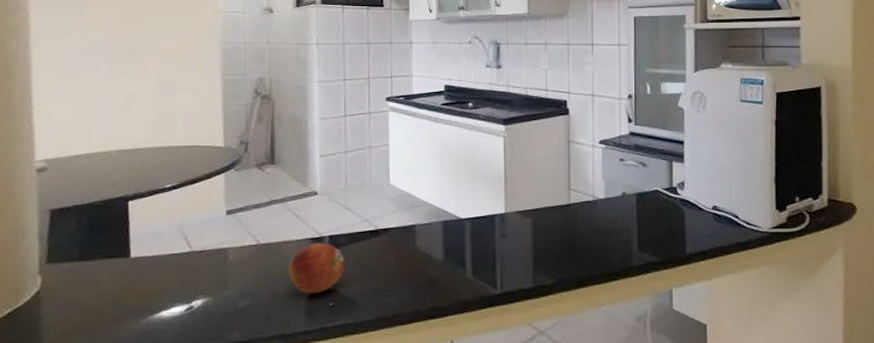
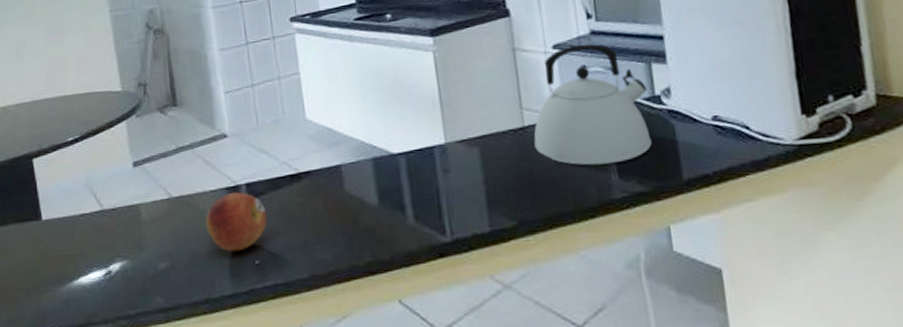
kettle: none [576,142,667,239] -> present [533,43,652,166]

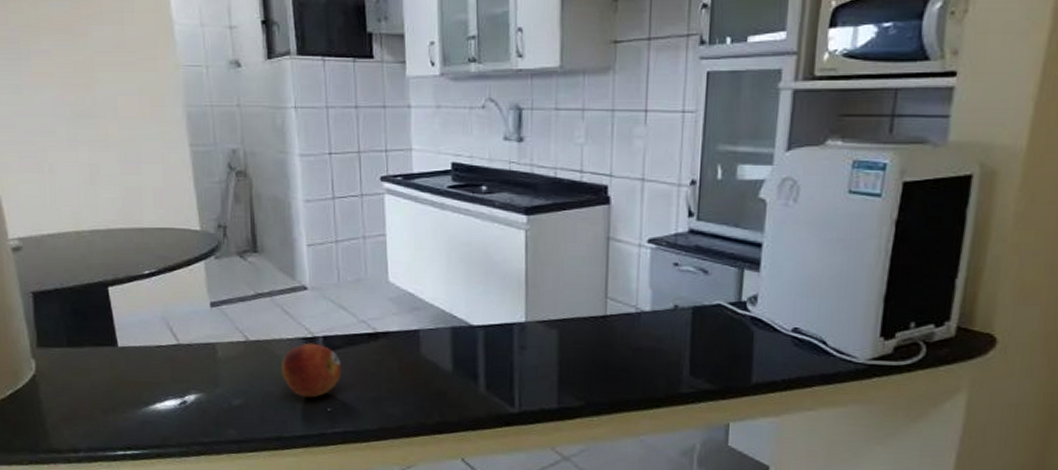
kettle: present [533,43,652,166] -> none [613,241,735,361]

